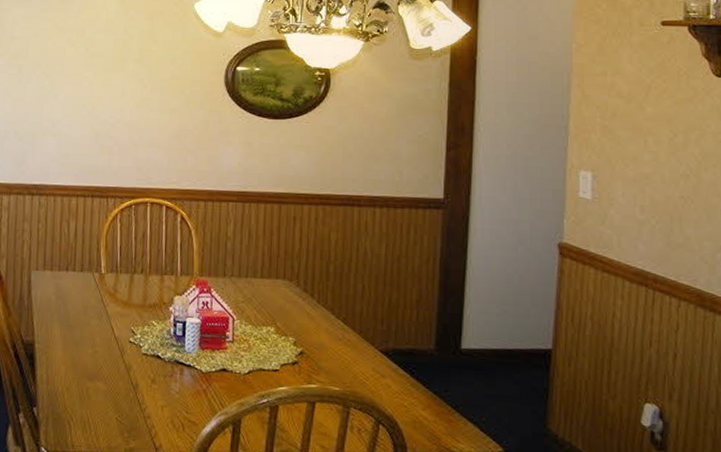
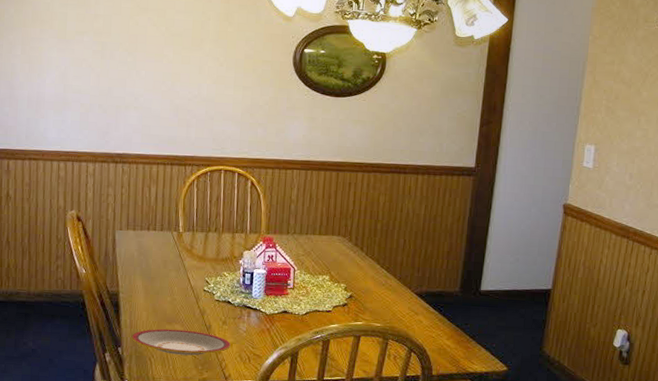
plate: none [49,386,161,420] -> present [132,328,231,356]

